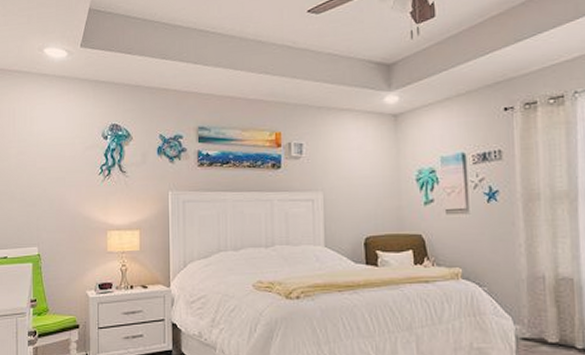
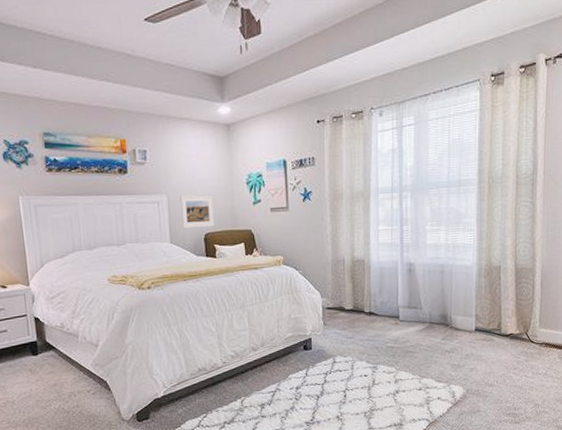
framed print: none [338,192,377,231] -> present [180,194,214,229]

